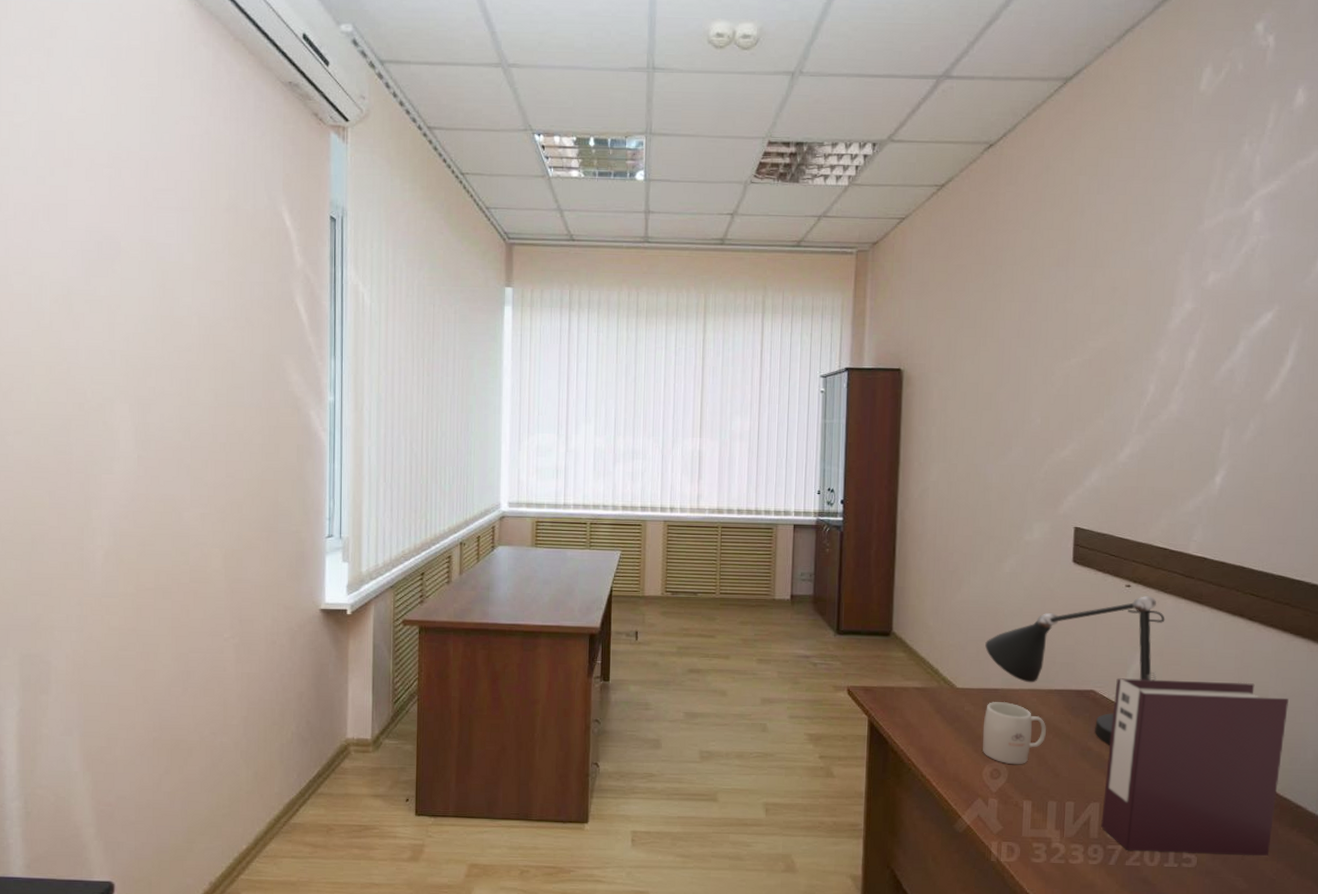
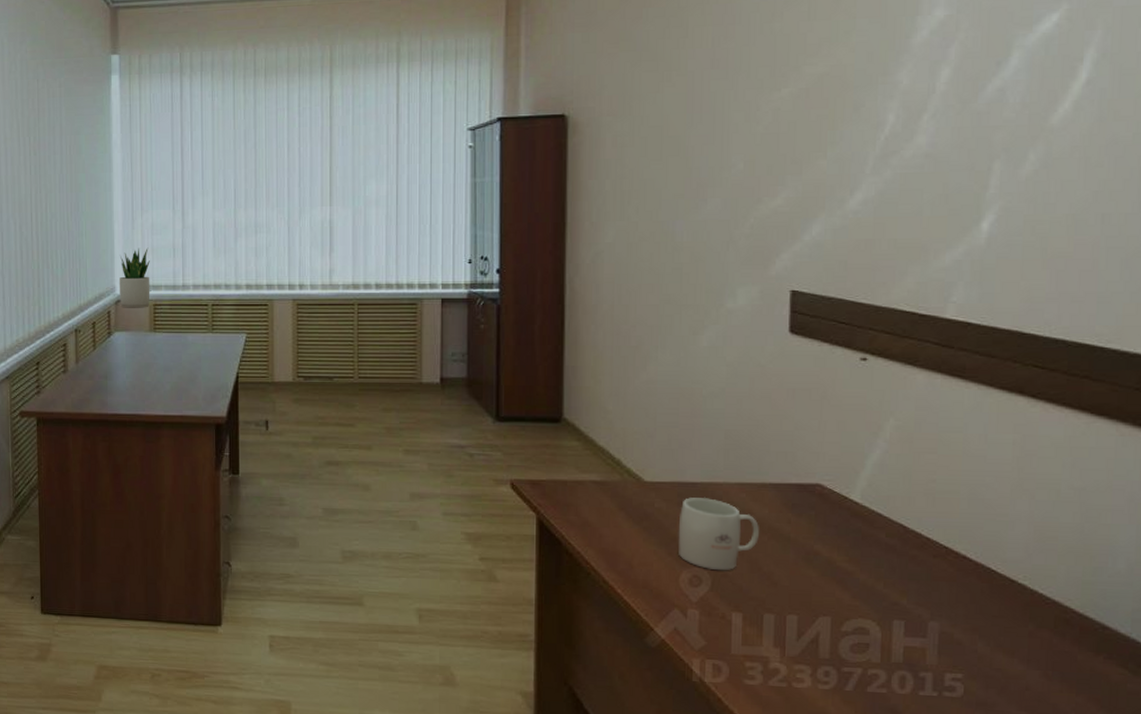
planter: none [504,468,534,525] -> present [120,247,150,308]
desk lamp: present [985,595,1165,745] -> none [679,369,915,549]
binder: present [1101,678,1289,856] -> none [834,470,1090,687]

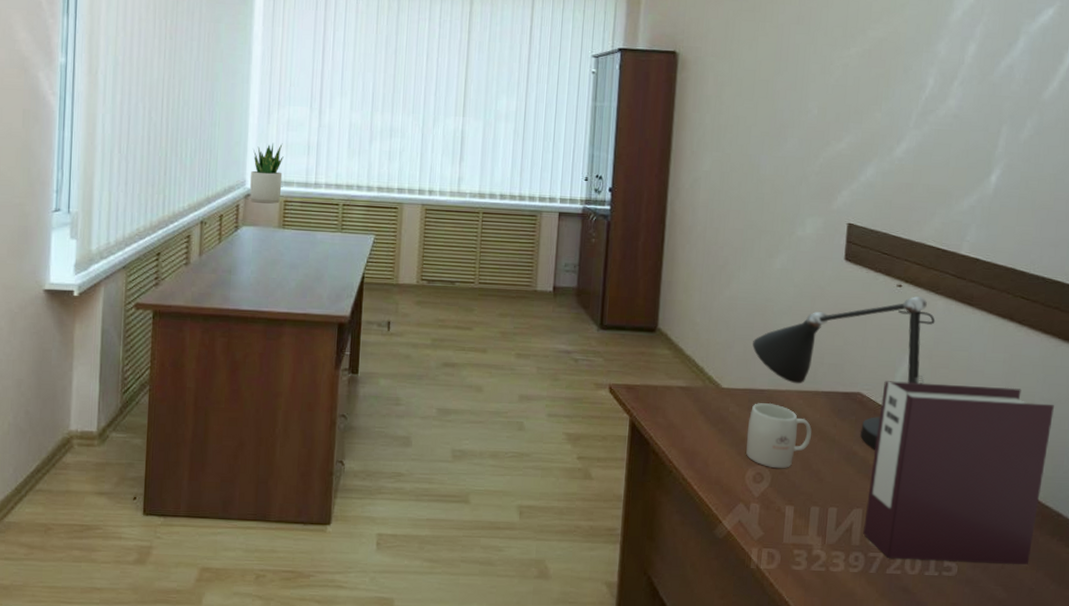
desk lamp: none [679,369,915,549] -> present [752,296,936,449]
binder: none [834,470,1090,687] -> present [863,381,1054,565]

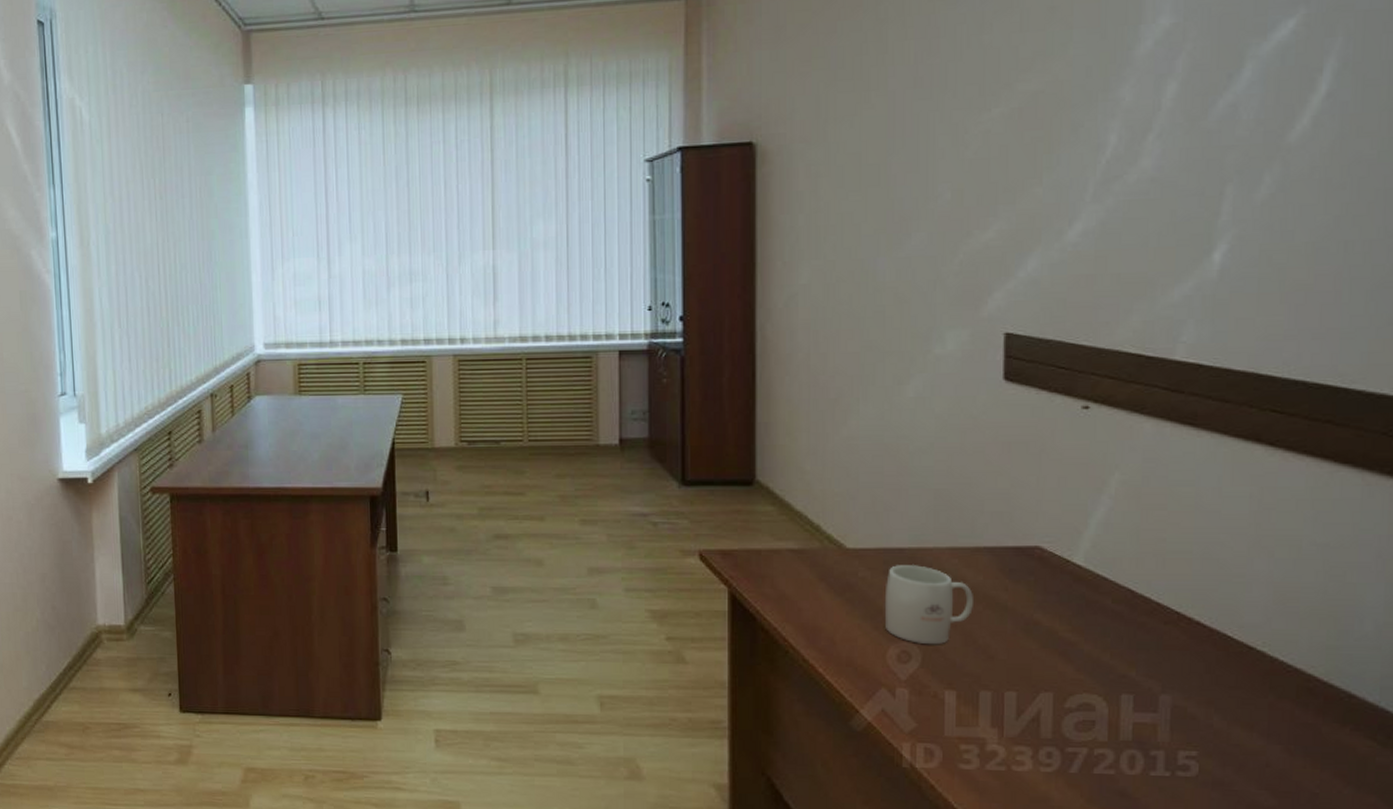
planter: present [250,142,284,204] -> none [259,300,294,369]
desk lamp: present [752,296,936,449] -> none [884,418,1142,617]
binder: present [863,381,1054,565] -> none [1056,530,1334,763]

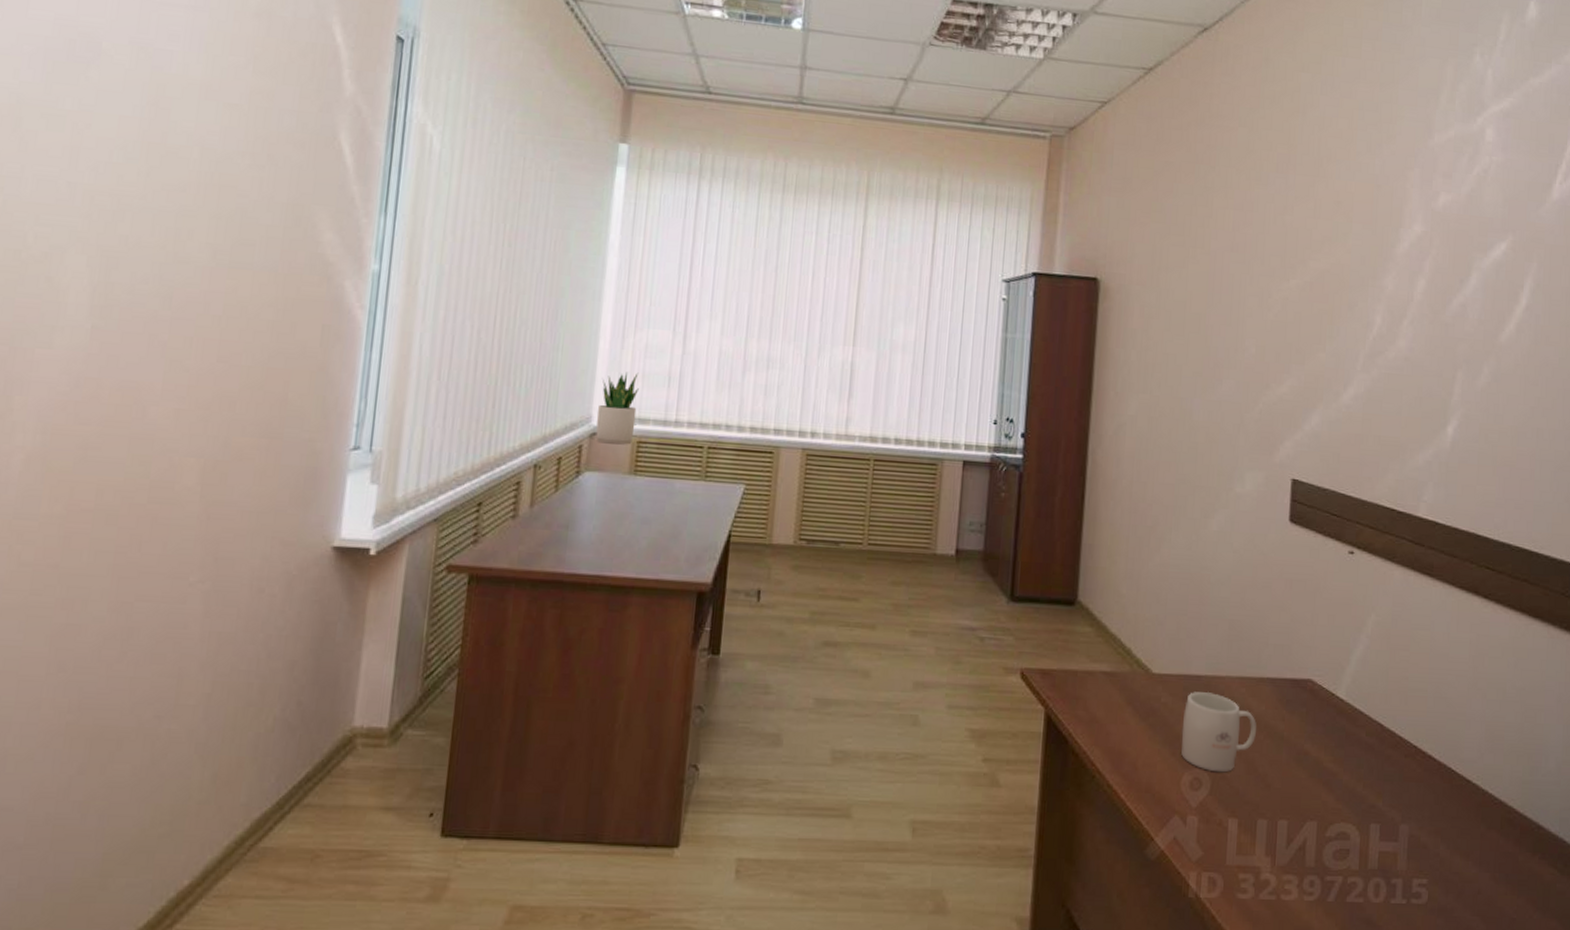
planter: none [259,300,294,369] -> present [596,371,639,445]

